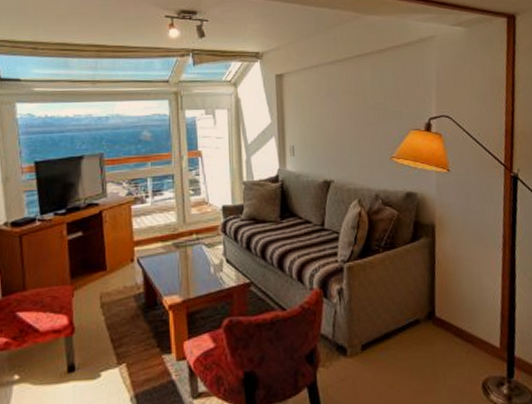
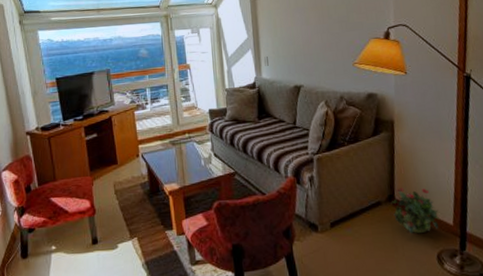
potted plant: none [429,303,485,359] -> present [390,187,440,235]

